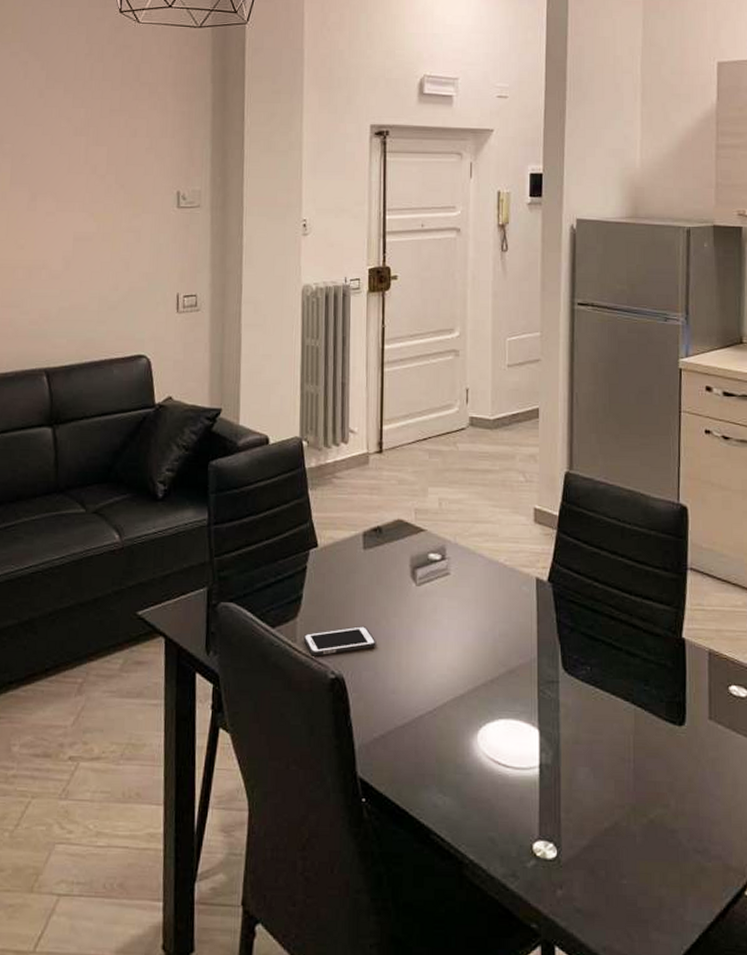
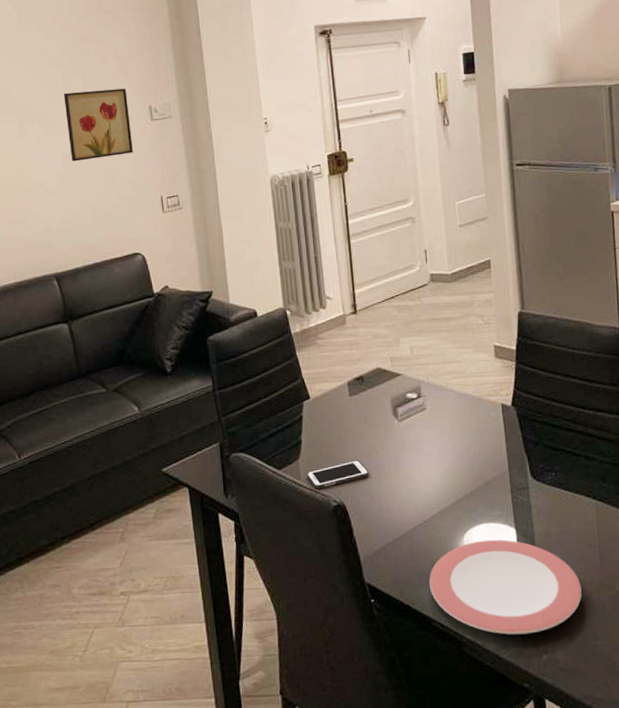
wall art: none [82,166,155,244] -> present [63,88,133,162]
plate: none [433,739,609,862] -> present [429,539,582,635]

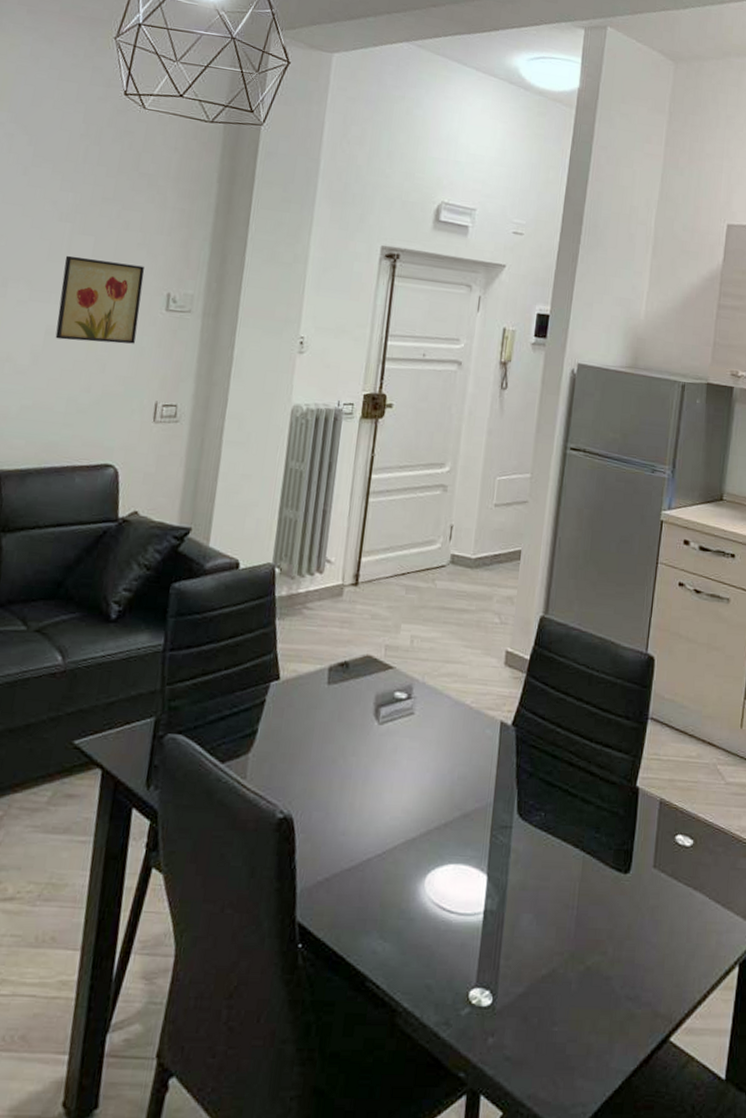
cell phone: present [306,460,369,489] -> none [253,764,331,794]
plate: present [429,539,582,635] -> none [372,884,549,1009]

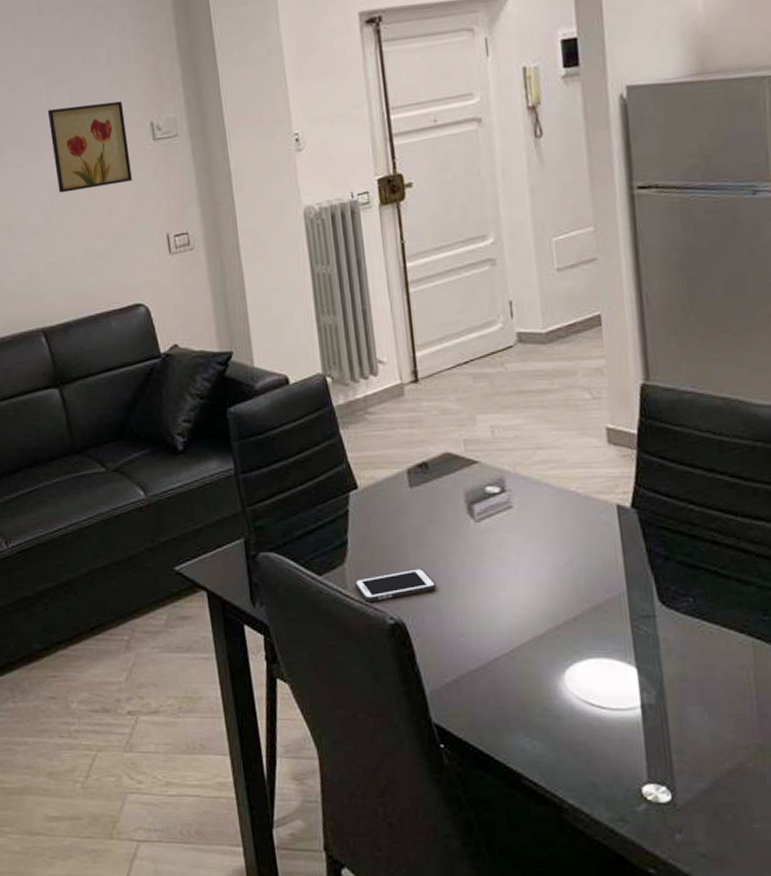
cell phone: none [253,764,331,794] -> present [354,569,437,602]

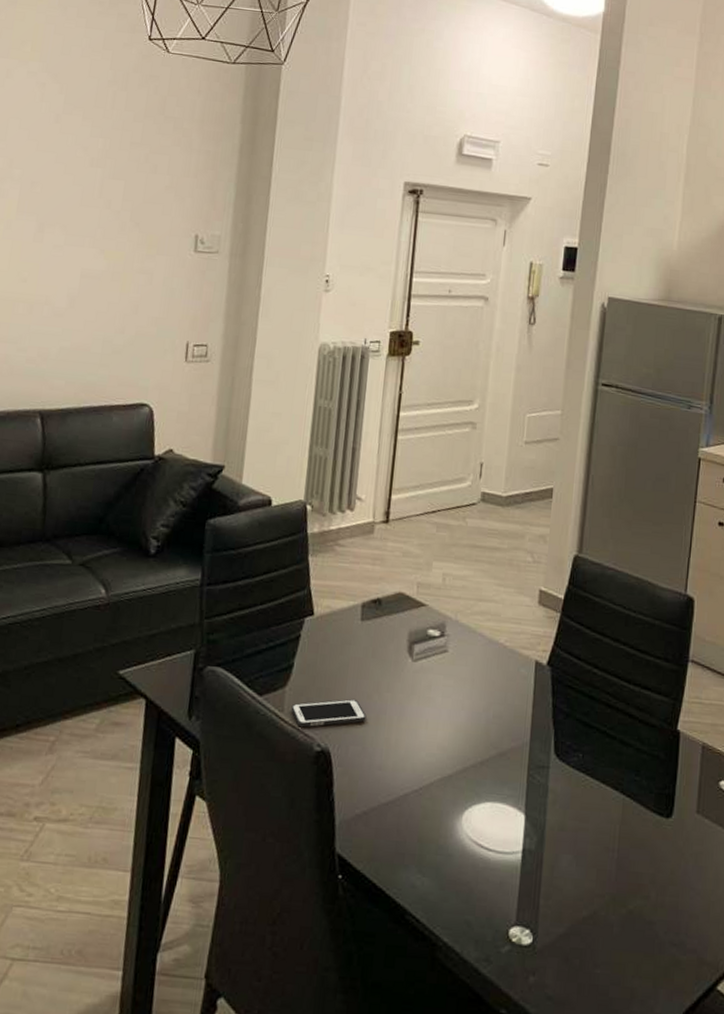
wall art: present [47,101,132,193] -> none [90,200,173,286]

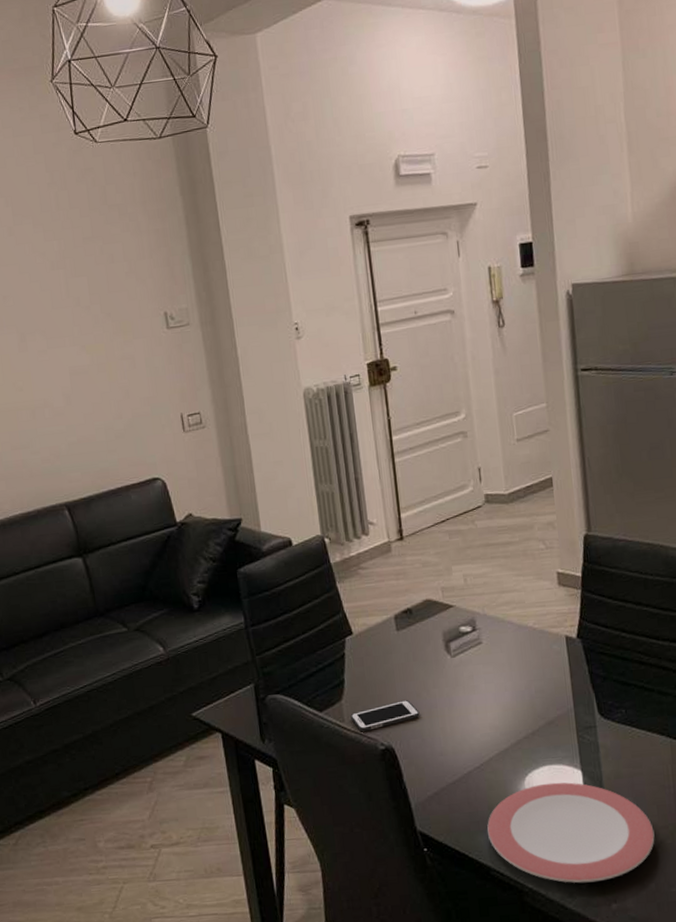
plate: none [411,822,589,948] -> present [487,782,655,883]

